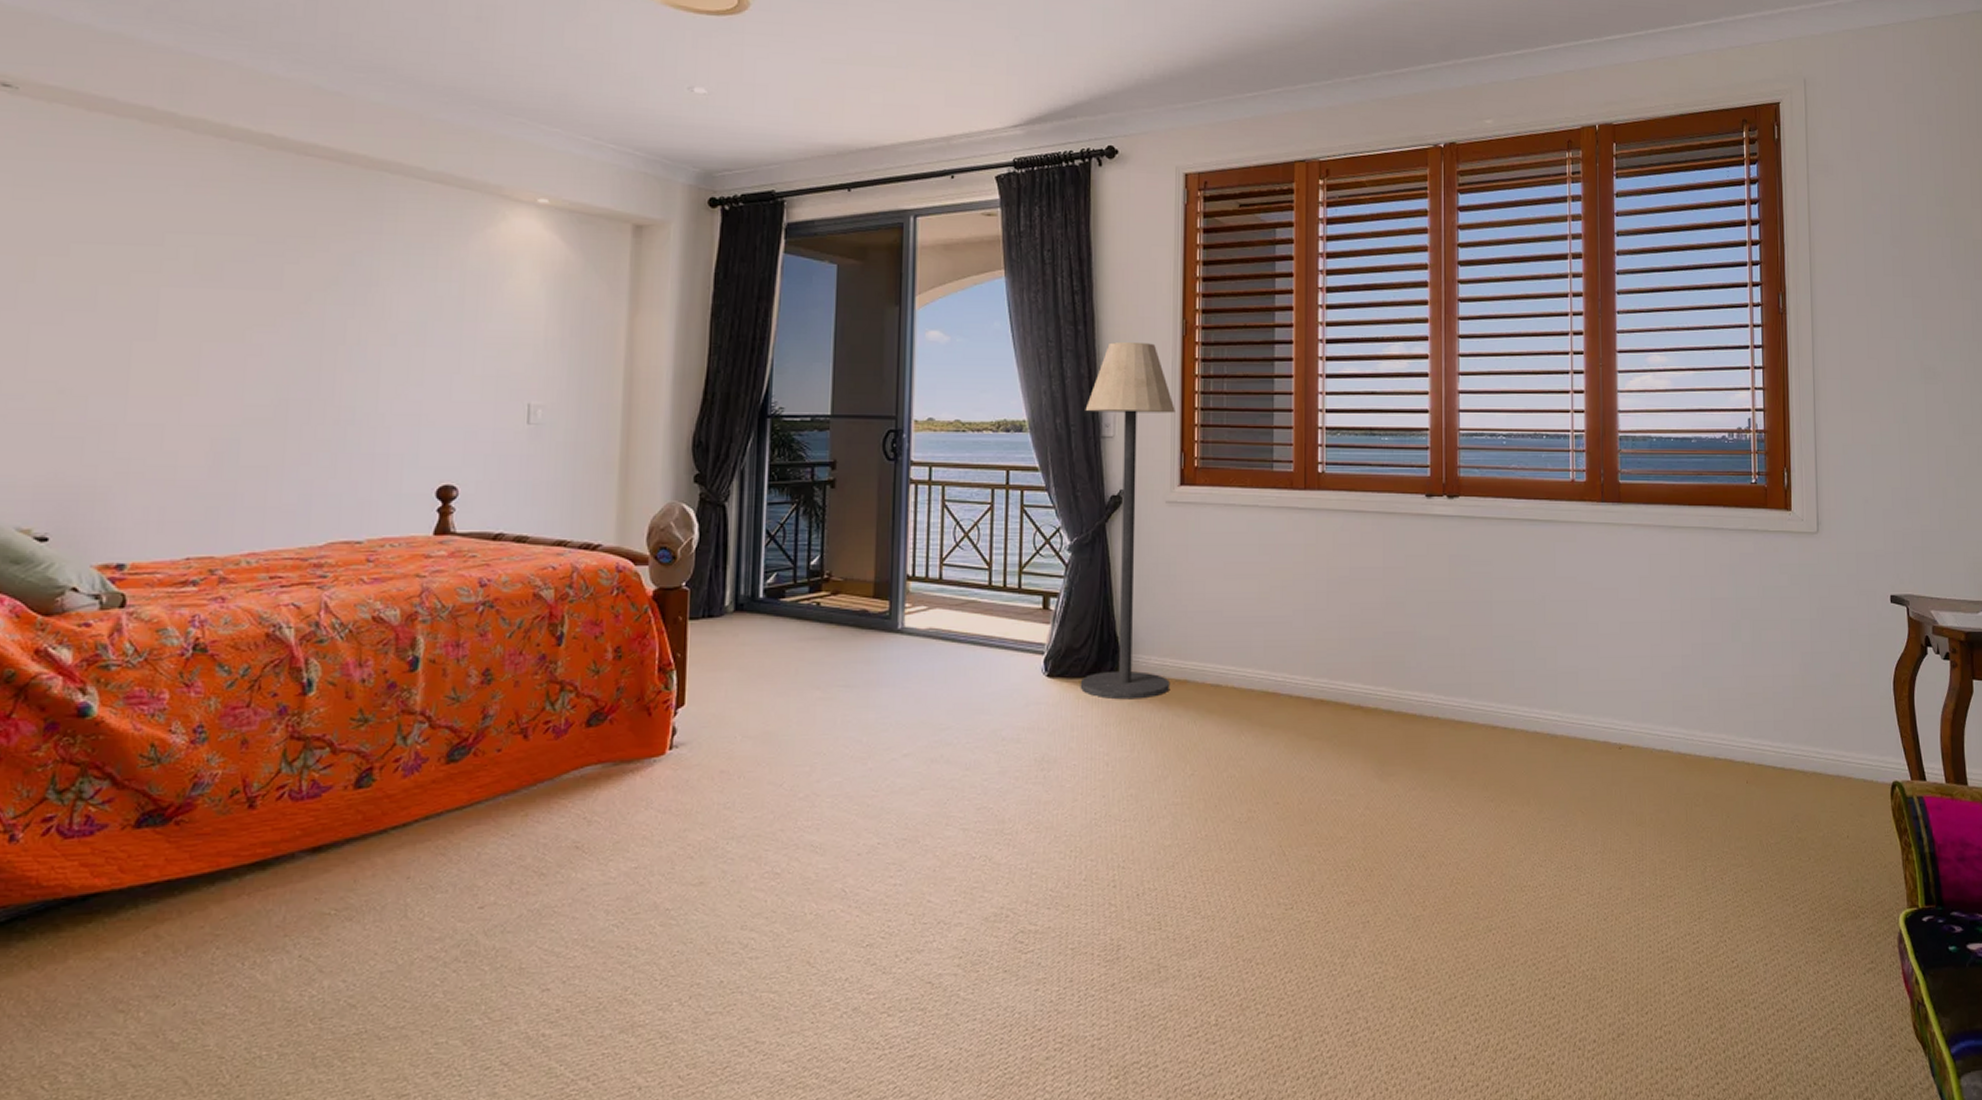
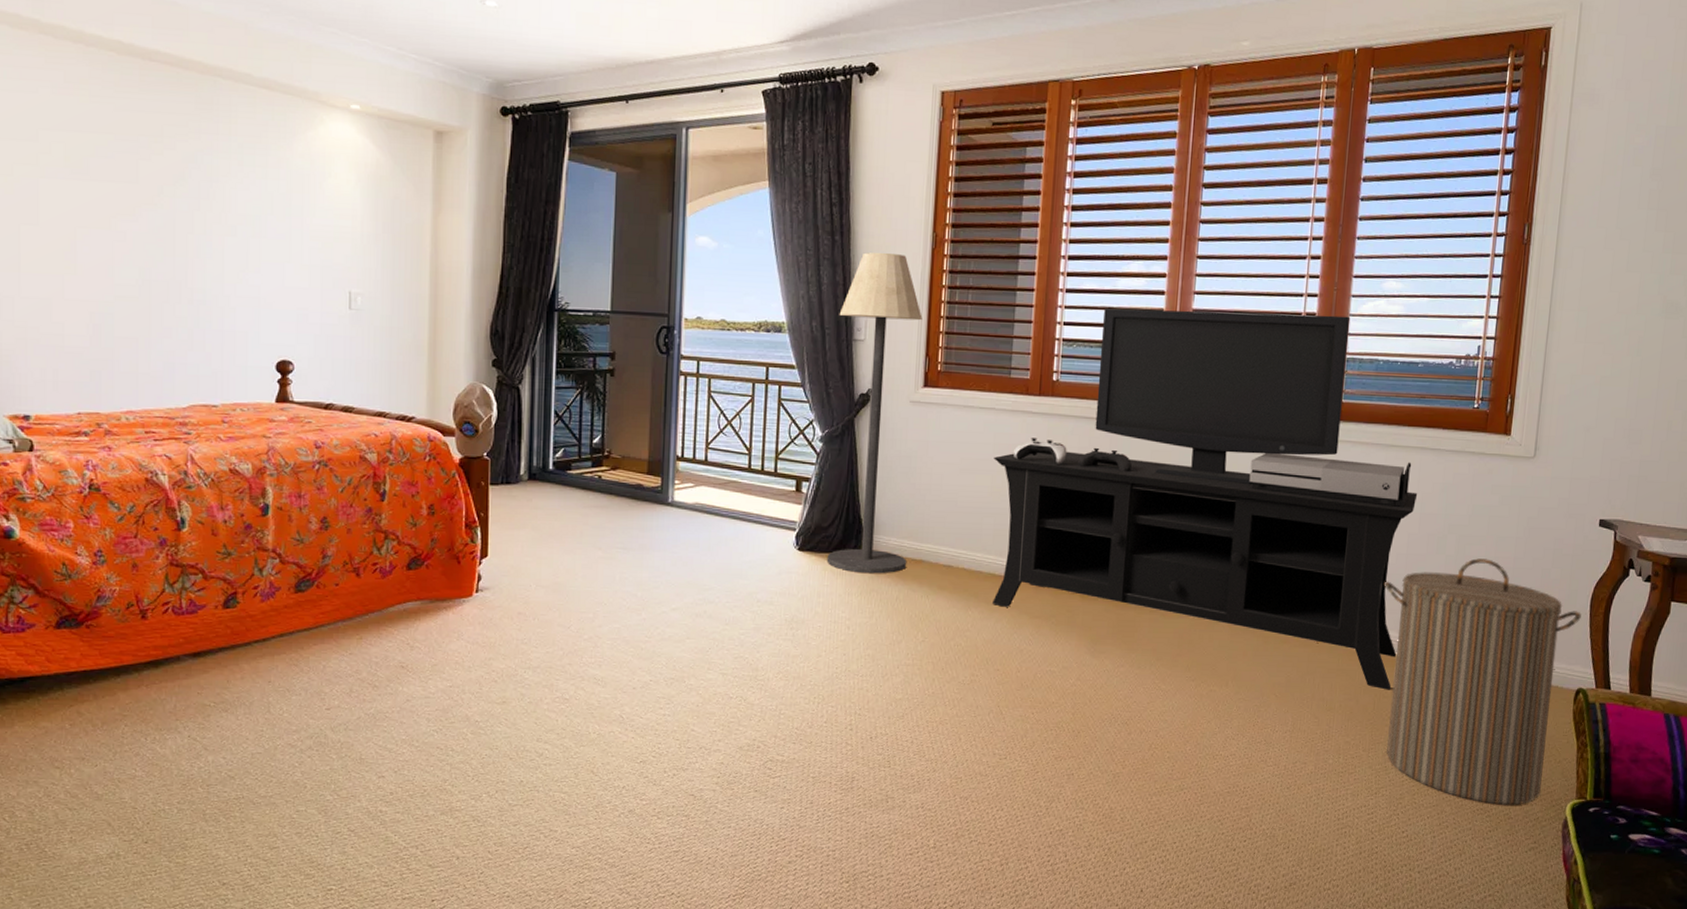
media console: none [1260,392,1706,797] -> present [992,308,1418,690]
laundry hamper: none [1682,644,1886,921] -> present [1384,558,1581,805]

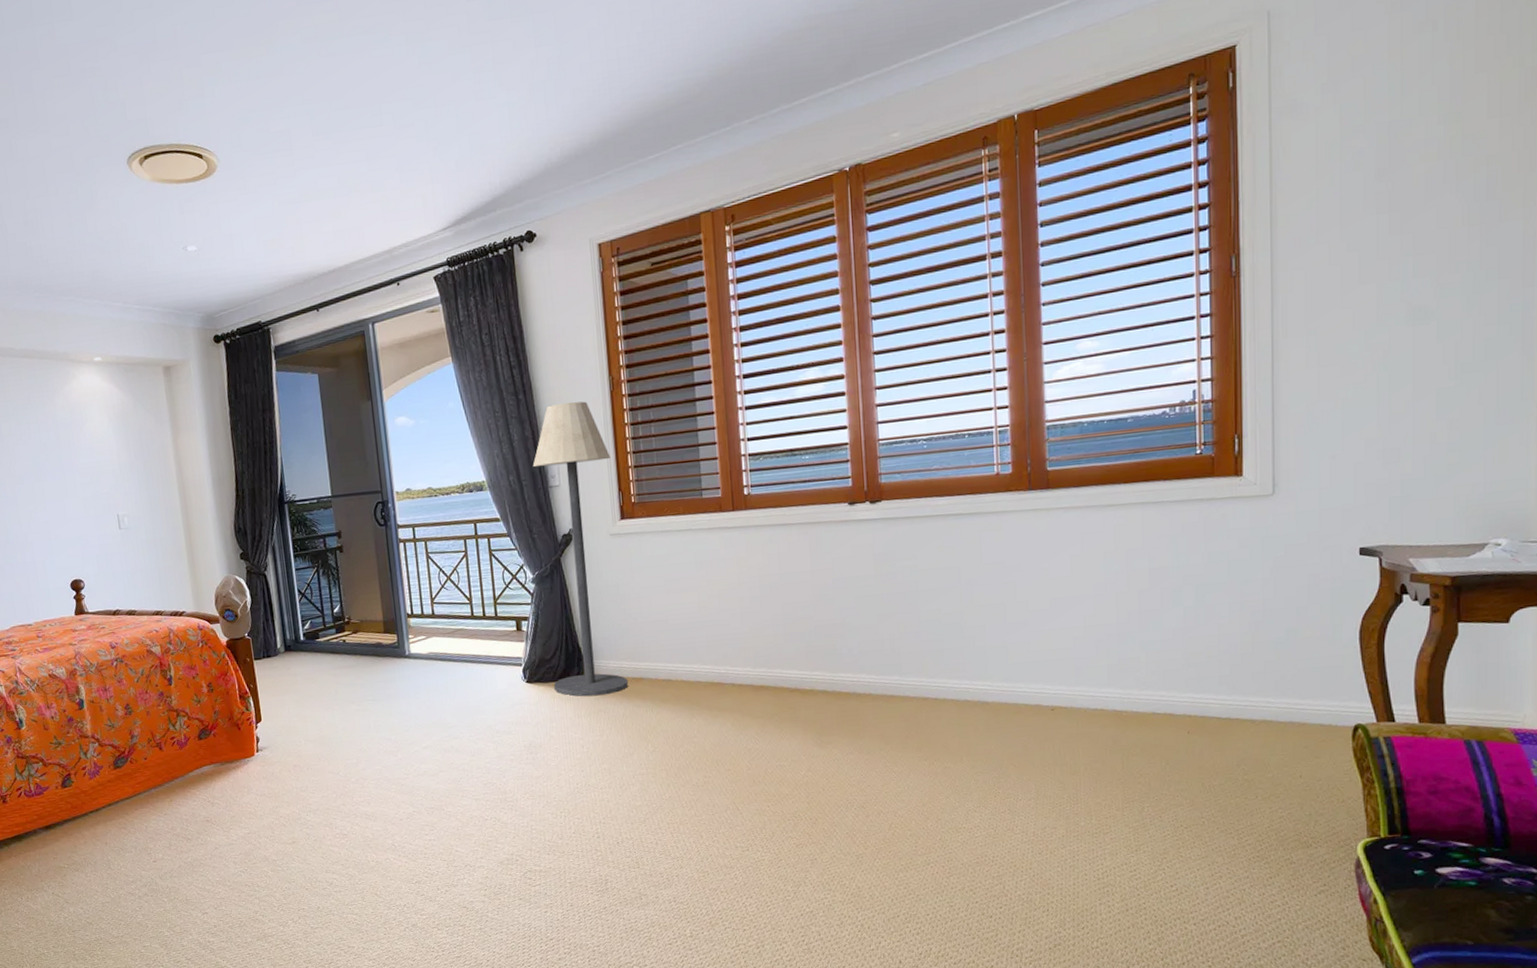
media console: present [992,308,1418,690] -> none [697,384,1144,748]
laundry hamper: present [1384,558,1581,805] -> none [1117,604,1350,851]

